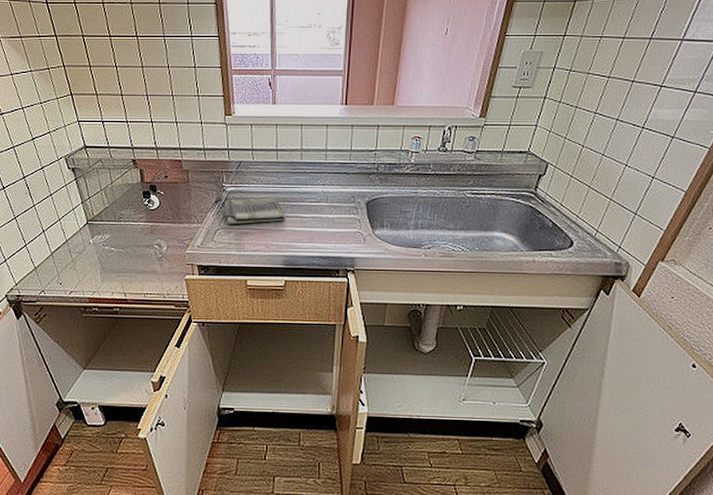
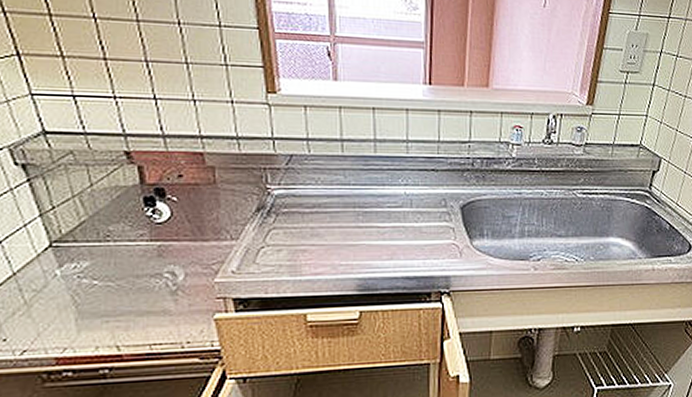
dish towel: present [224,197,286,225] -> none [270,201,357,240]

